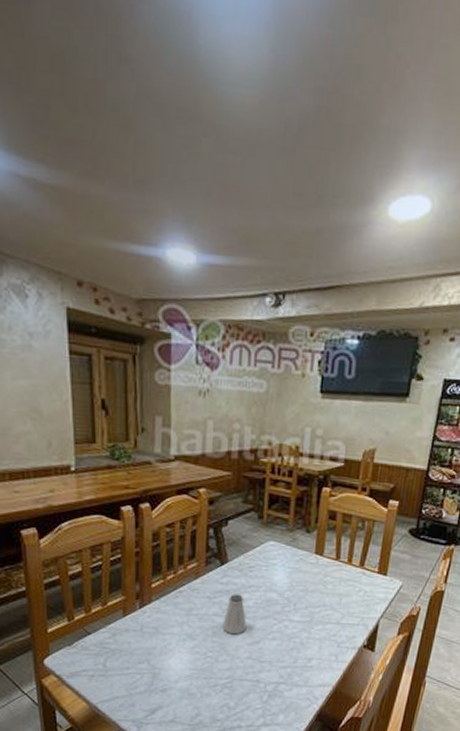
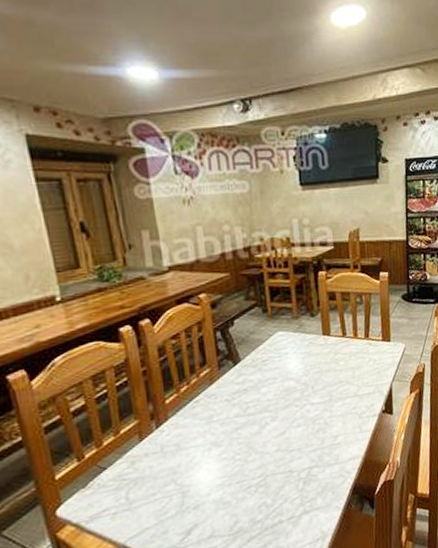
saltshaker: present [222,594,247,635] -> none [245,390,271,432]

